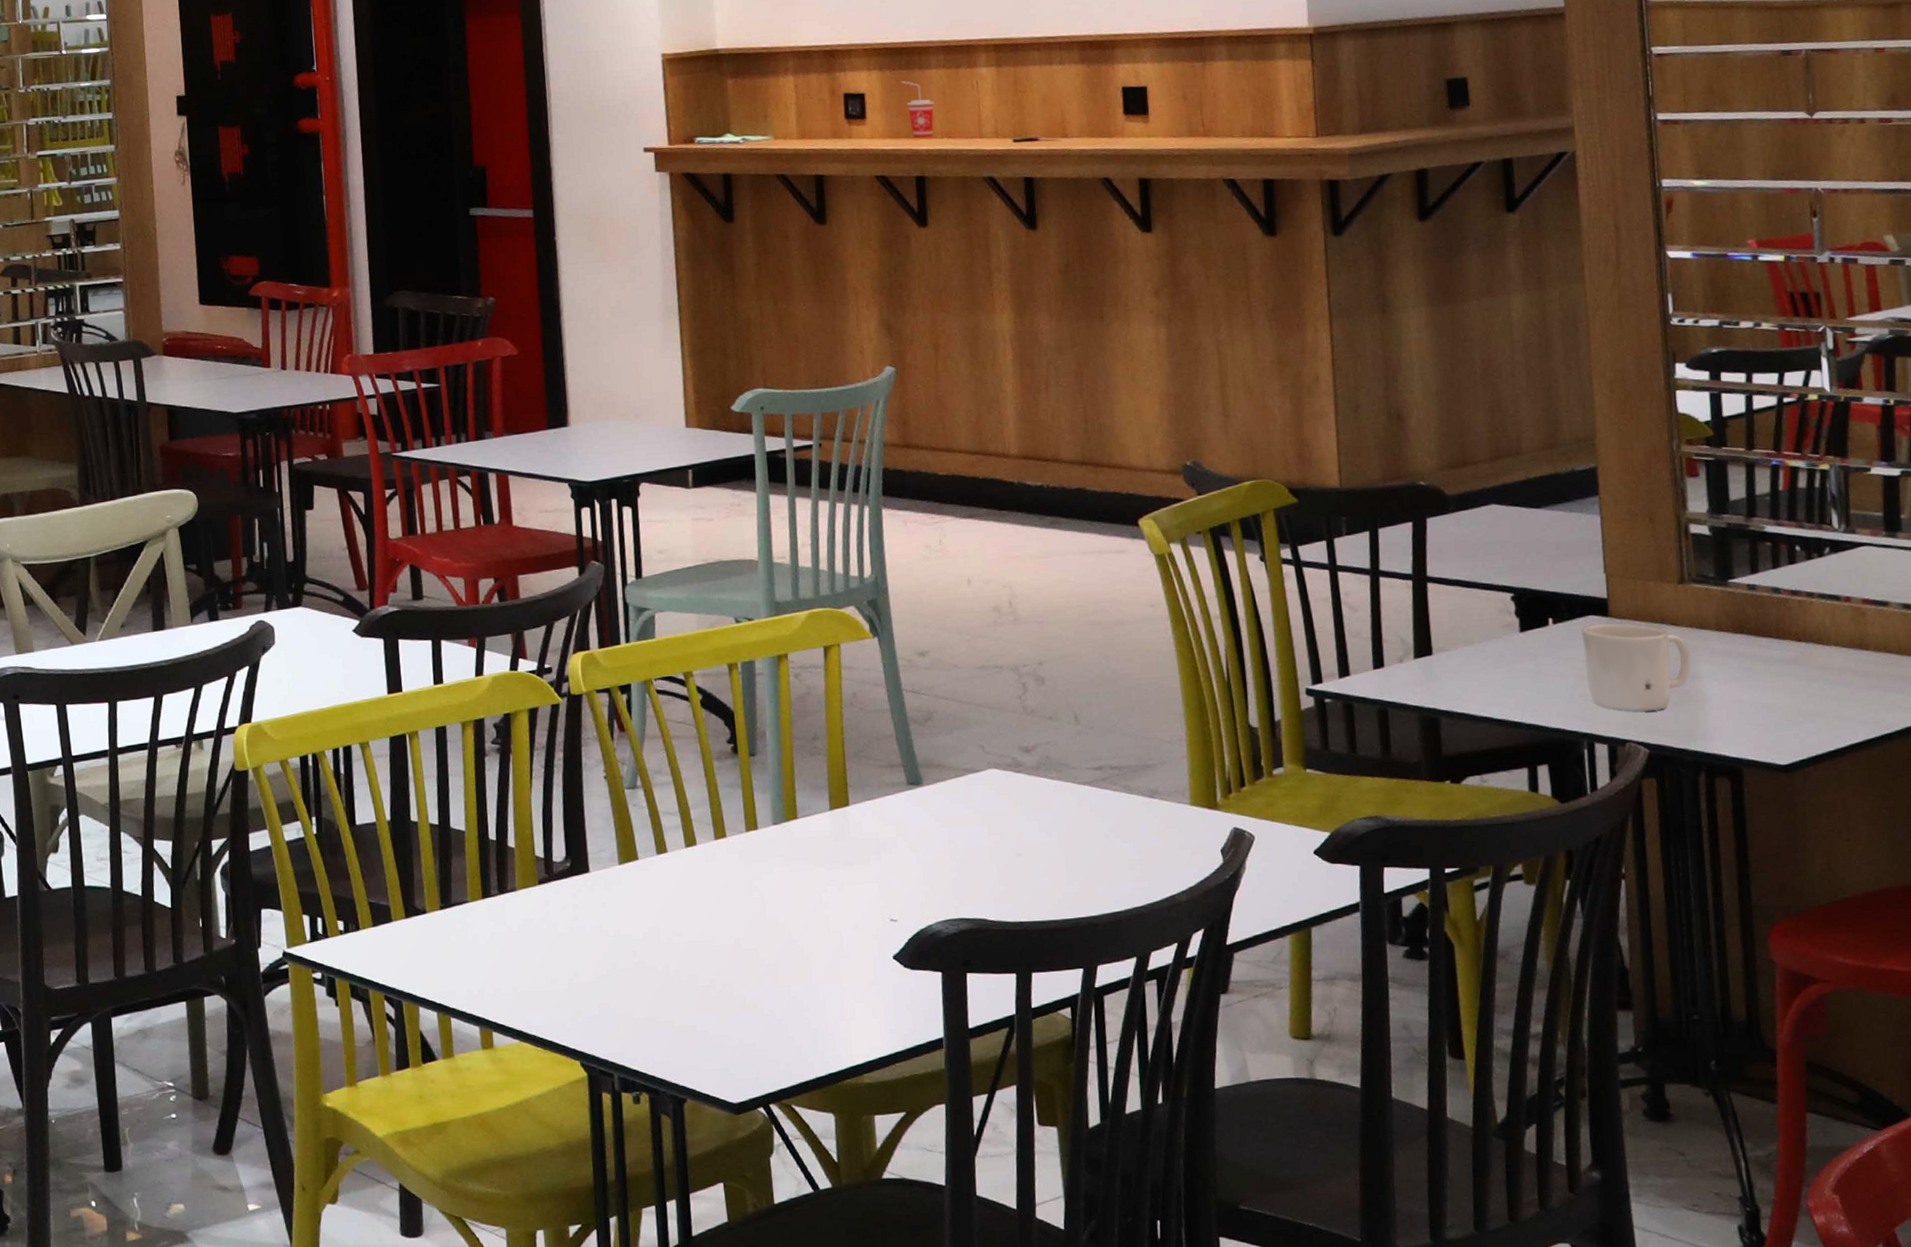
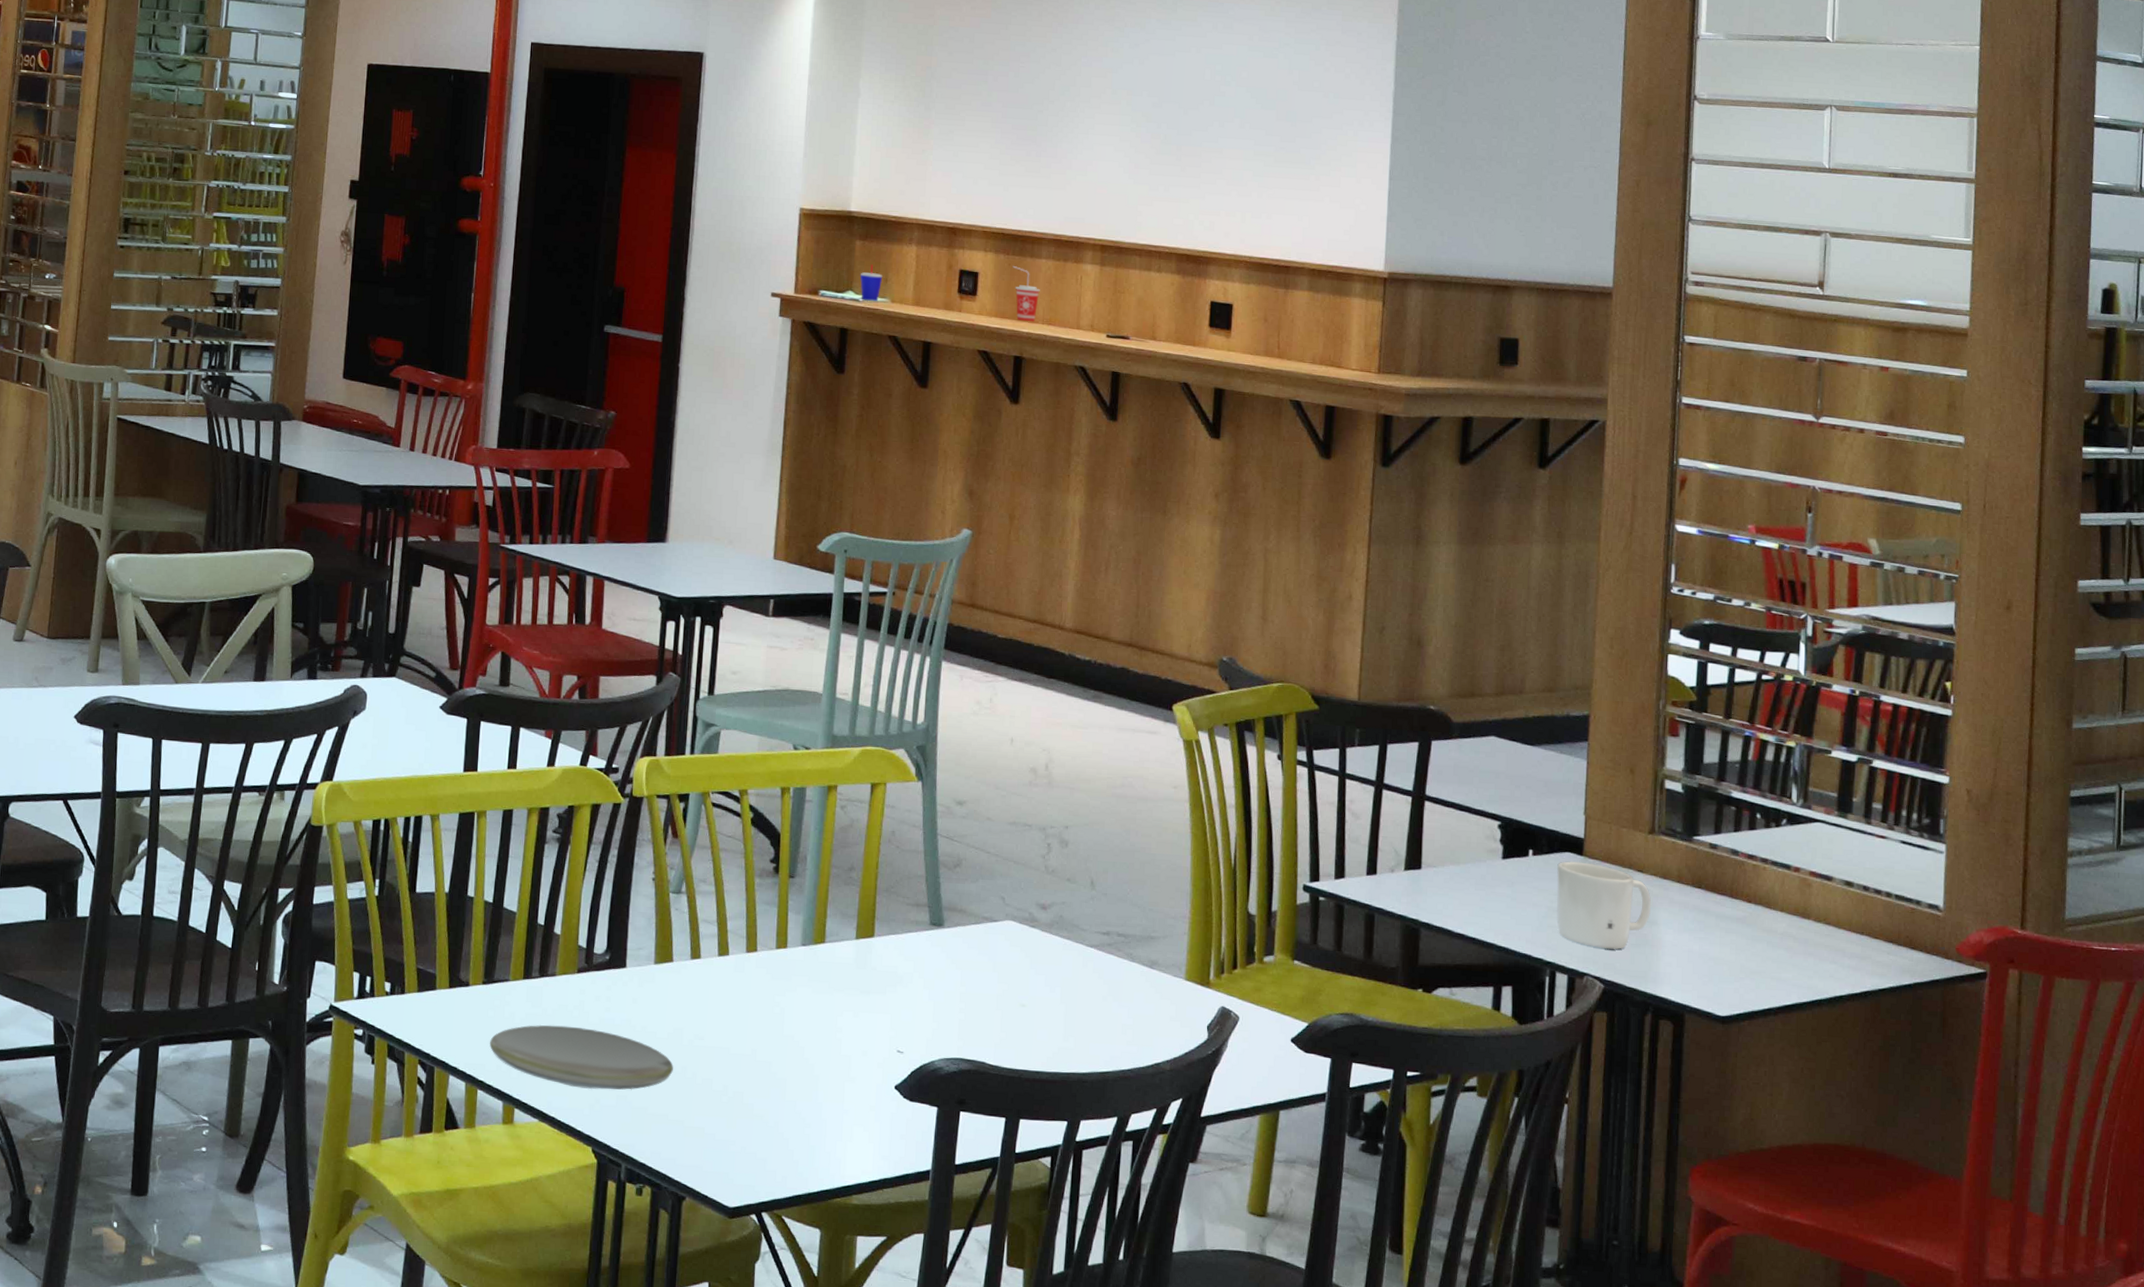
plate: none [456,940,655,1002] -> present [490,1025,673,1090]
beverage cup: none [736,102,762,142] -> present [860,264,883,301]

